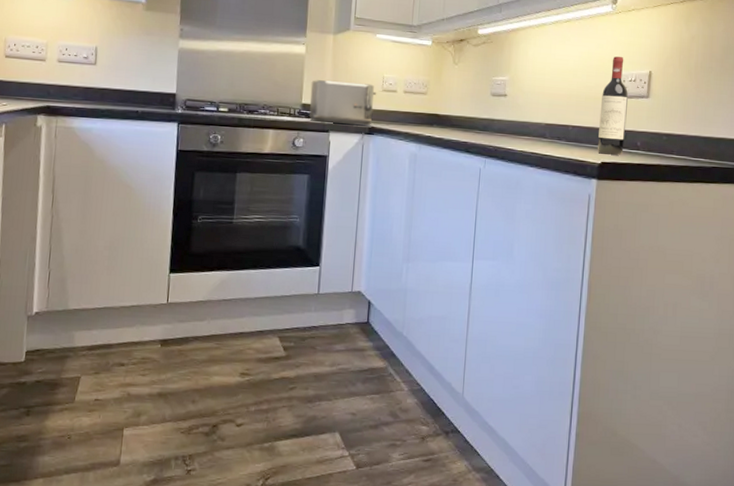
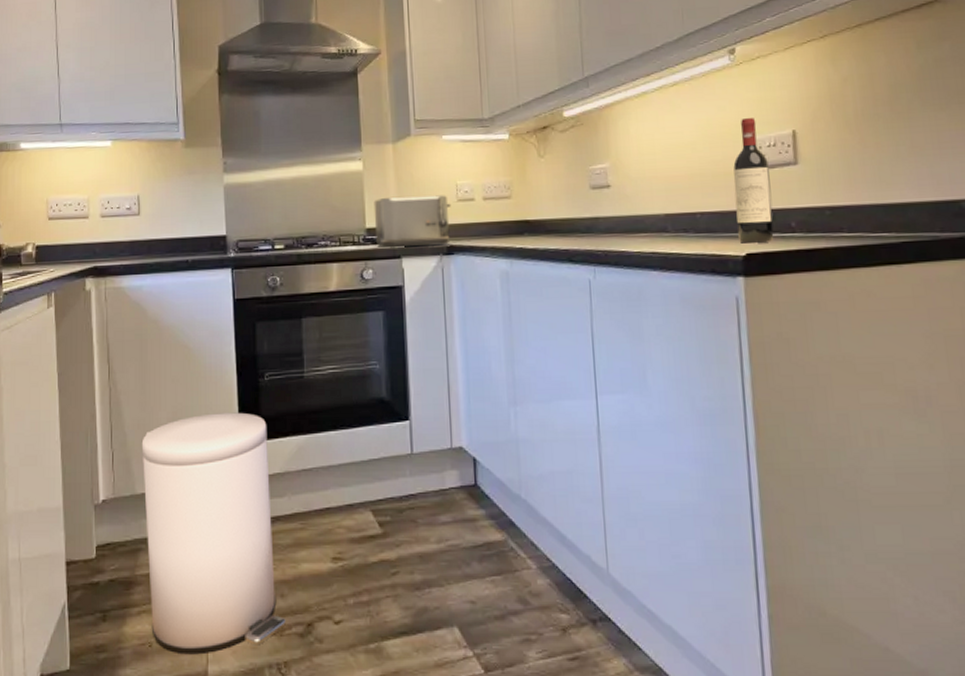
pedal bin: none [71,245,196,447] -> present [141,412,286,655]

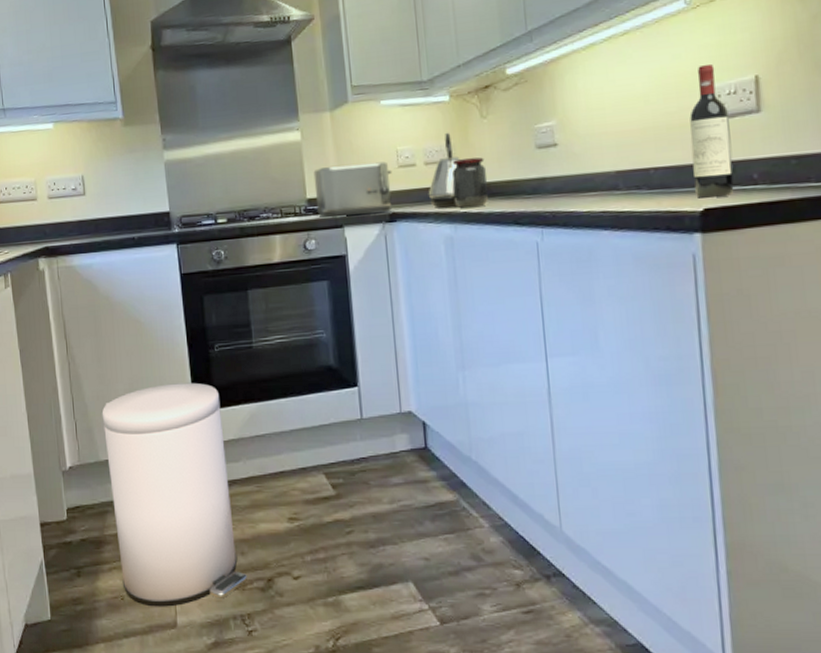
kettle: none [485,169,518,243] -> present [428,132,460,208]
jar: none [508,194,545,243] -> present [451,157,489,208]

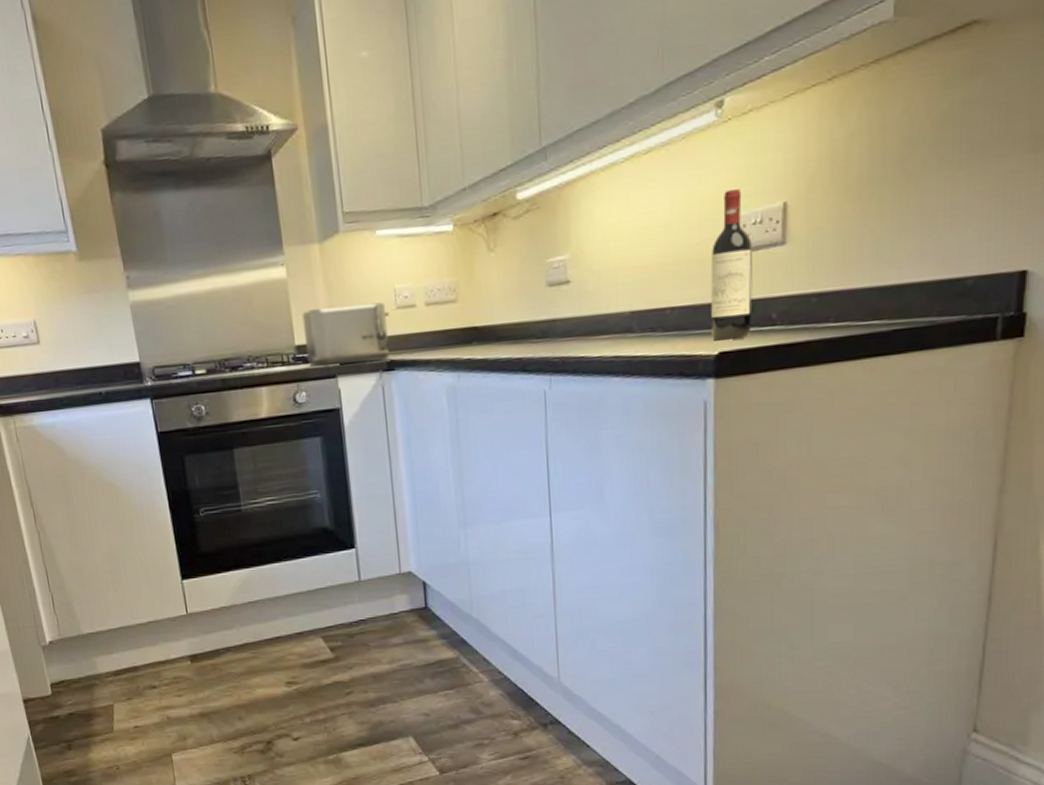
pedal bin: present [102,382,247,607] -> none [80,549,246,774]
kettle: present [428,132,460,208] -> none [429,267,465,355]
jar: present [451,157,489,208] -> none [454,296,495,354]

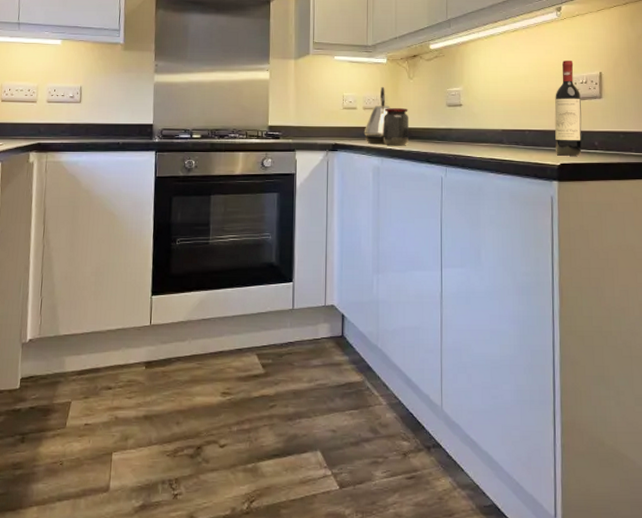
toaster: present [302,302,390,367] -> none [275,103,338,143]
kettle: none [429,267,465,355] -> present [364,86,391,144]
jar: none [454,296,495,354] -> present [383,107,409,145]

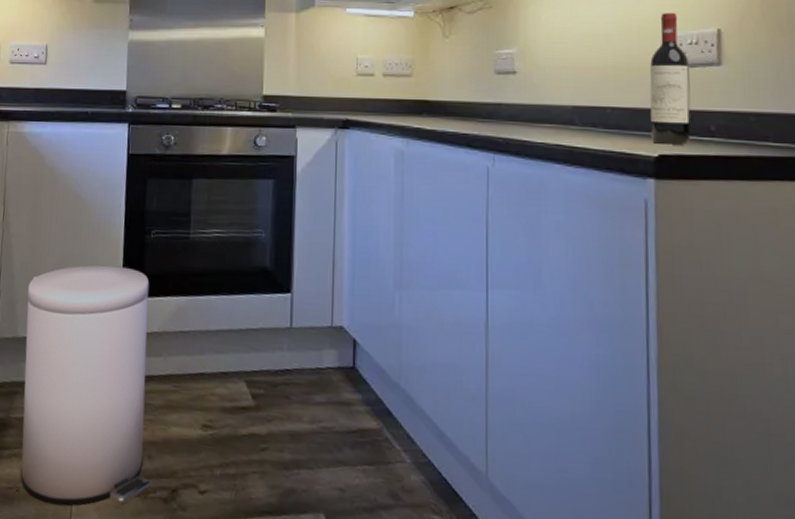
pedal bin: none [63,270,179,472] -> present [20,264,151,506]
kettle: present [364,86,391,144] -> none [383,47,419,121]
jar: present [383,107,409,145] -> none [408,74,444,124]

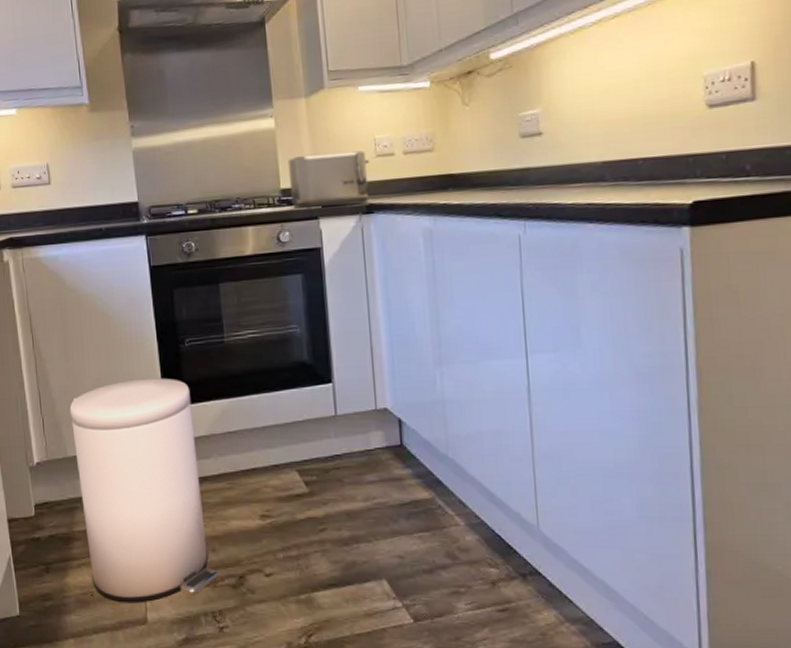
toaster: none [271,66,350,119] -> present [287,150,370,209]
wine bottle: present [649,13,691,145] -> none [681,50,726,190]

